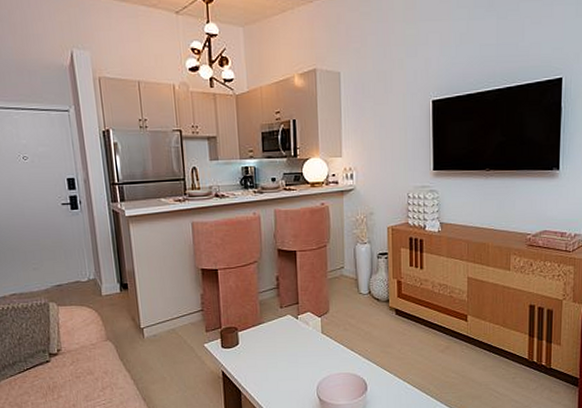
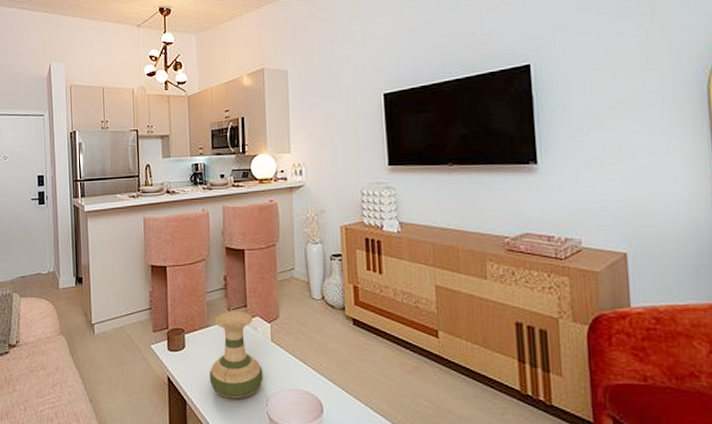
vase: none [263,307,314,386] -> present [210,310,263,399]

